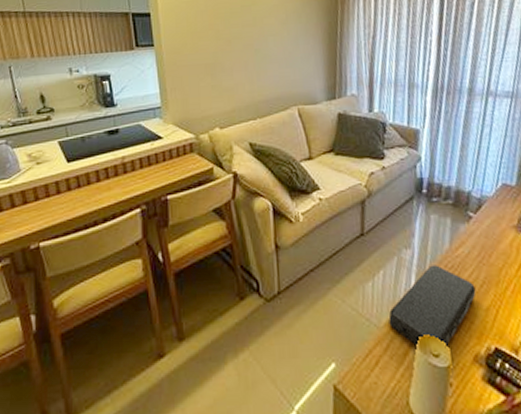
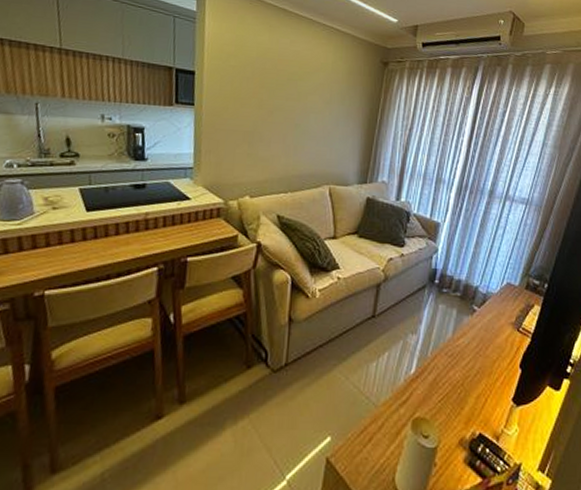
power bank: present [388,265,476,348] -> none [387,351,470,430]

